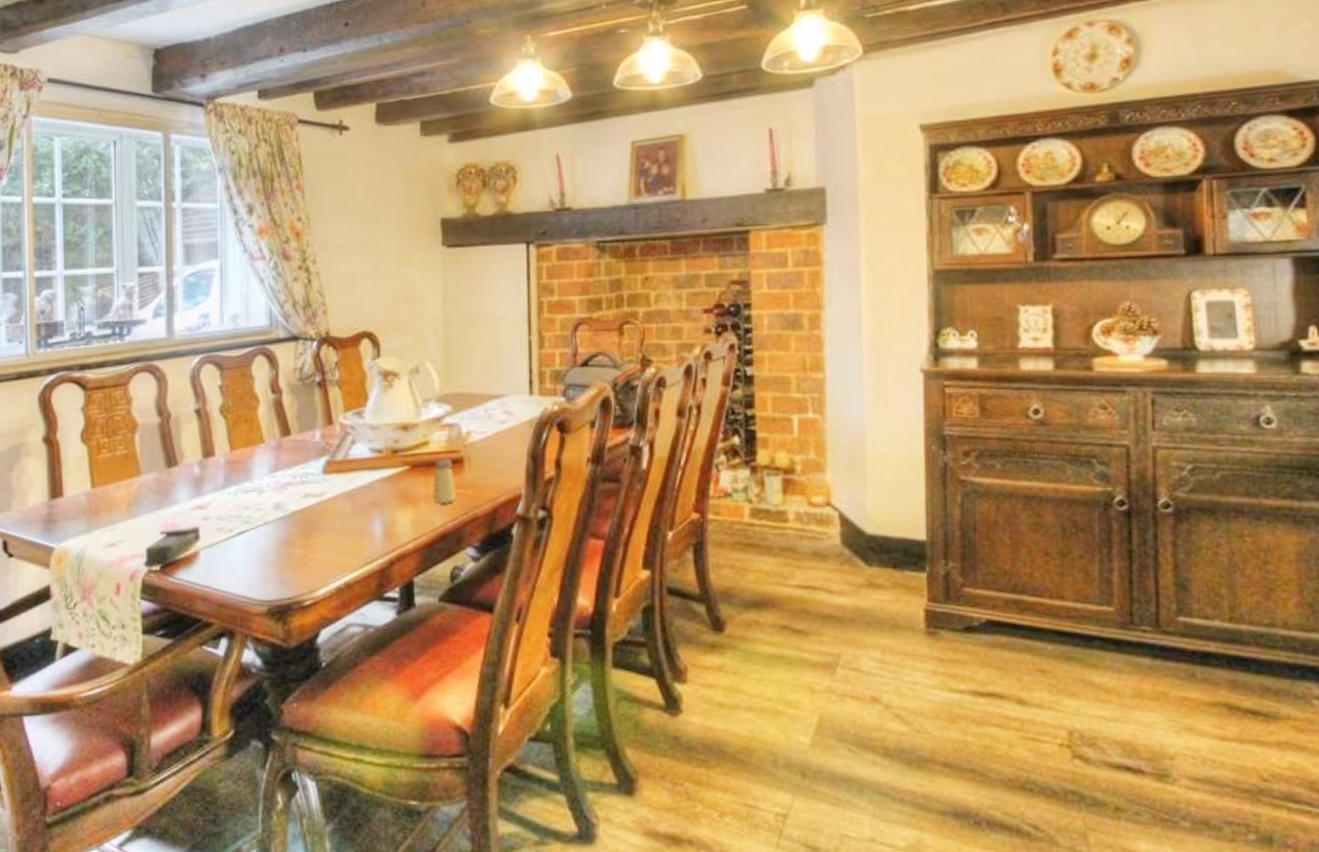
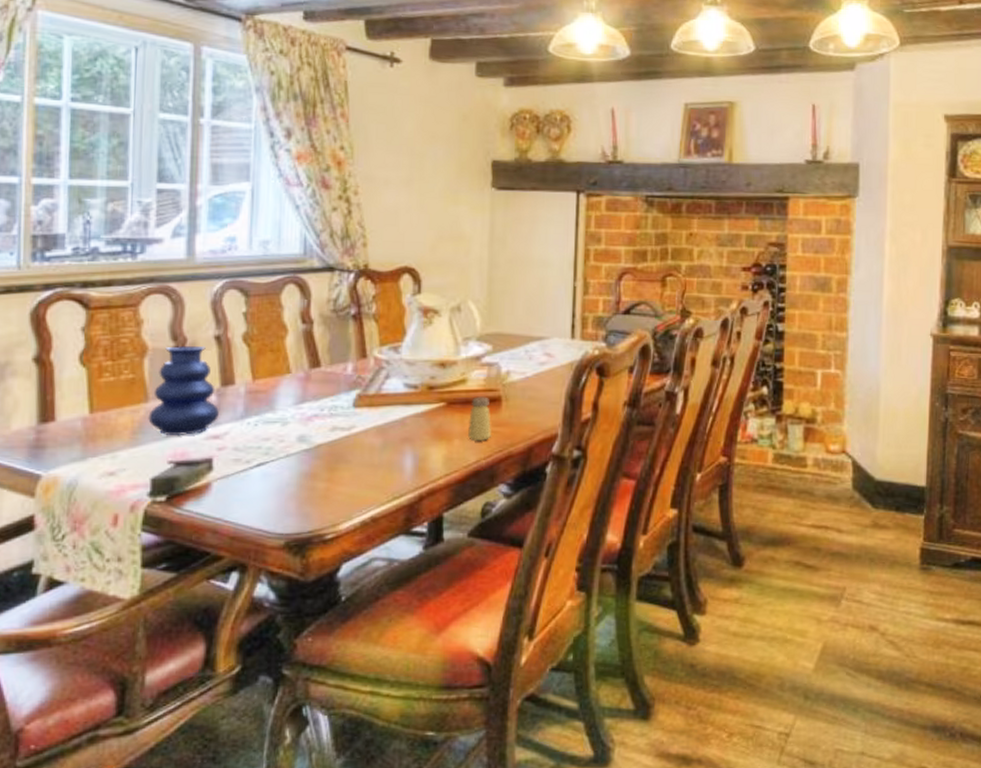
vase: none [141,419,202,508] -> present [148,345,219,436]

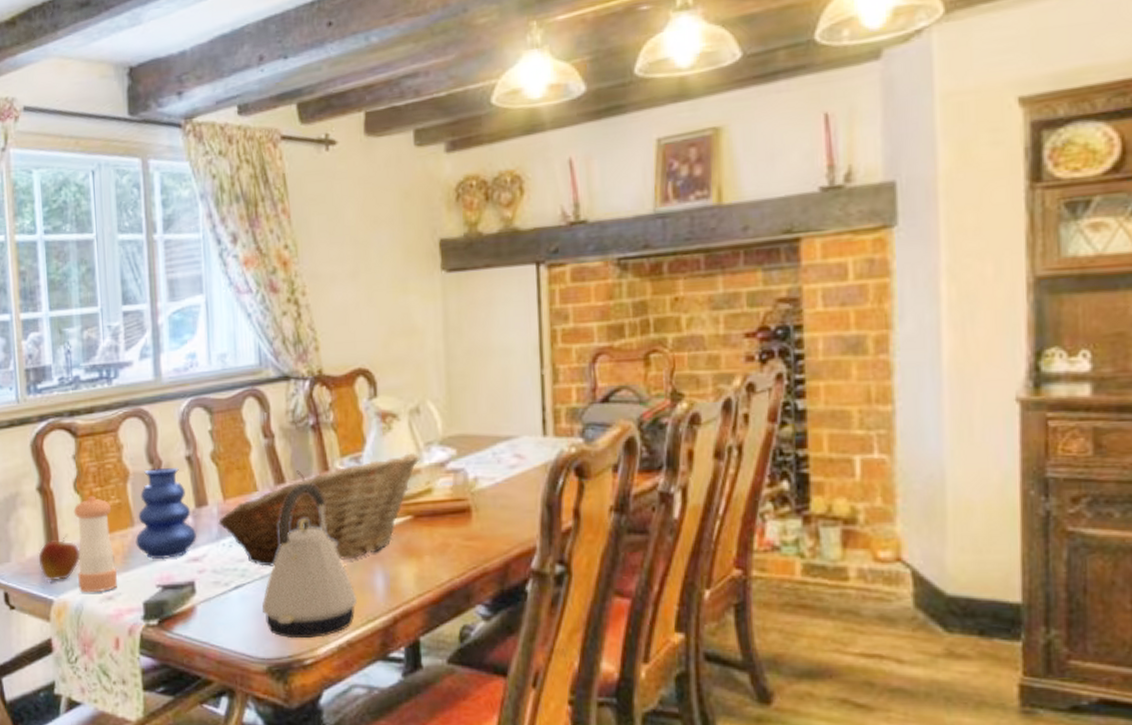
apple: none [27,407,79,456] -> present [38,534,80,582]
pepper shaker: none [74,369,123,468] -> present [73,495,118,593]
fruit basket: none [245,346,458,446] -> present [218,453,420,567]
kettle: none [285,368,384,515] -> present [262,483,357,639]
saltshaker: present [468,396,491,441] -> none [438,507,463,557]

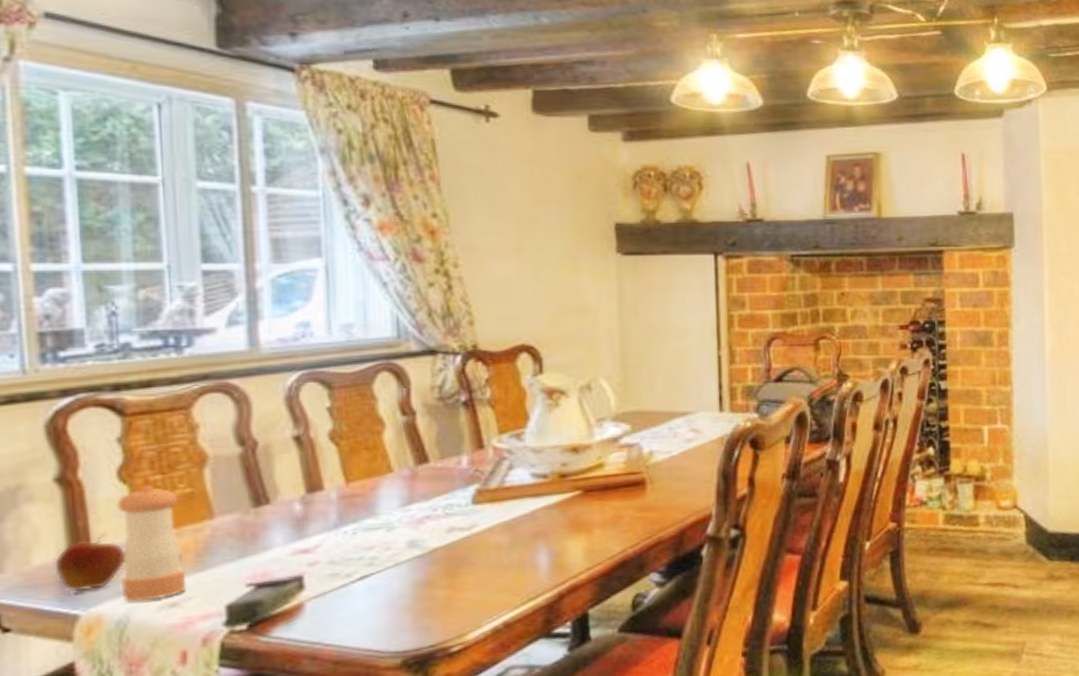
vase: present [135,467,196,560] -> none [215,448,307,555]
fruit basket: present [218,453,420,567] -> none [338,429,591,553]
kettle: present [262,483,357,639] -> none [397,461,516,627]

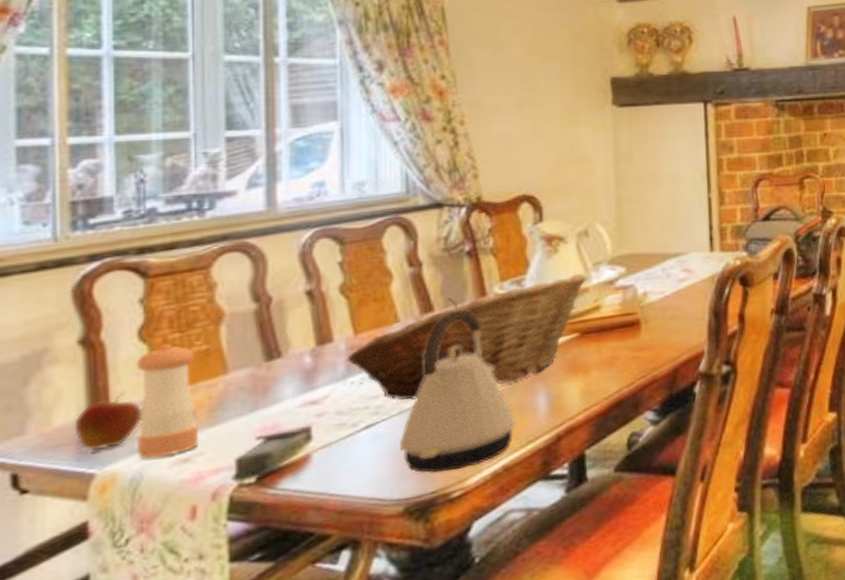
fruit basket: none [338,429,591,553] -> present [346,273,588,401]
kettle: none [397,461,516,627] -> present [400,309,515,473]

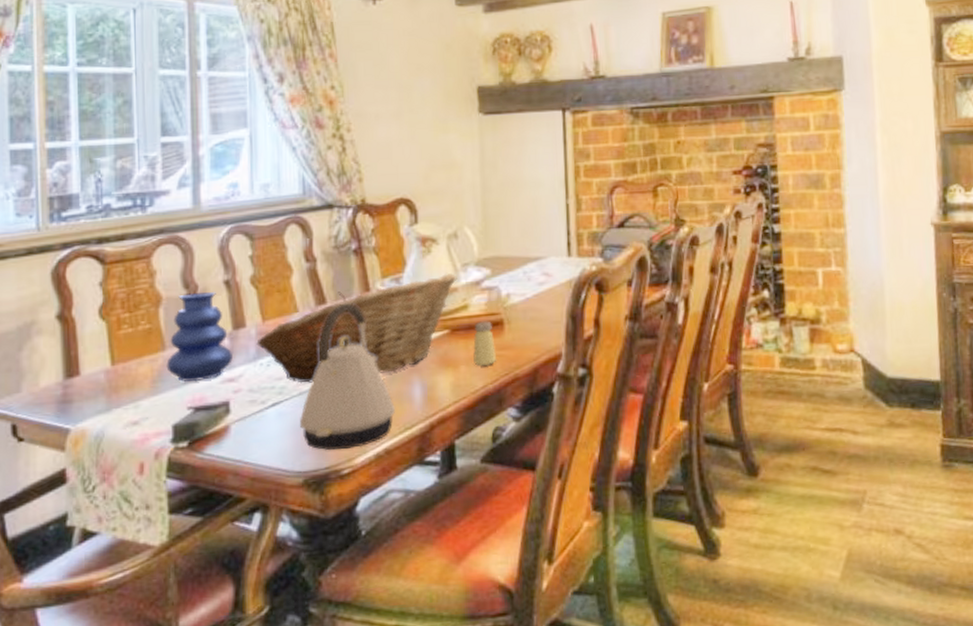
apple: present [74,391,141,452] -> none [54,360,102,410]
pepper shaker: present [136,343,200,460] -> none [98,321,145,420]
vase: none [229,303,316,408] -> present [166,291,233,382]
saltshaker: none [606,321,632,370] -> present [473,321,496,366]

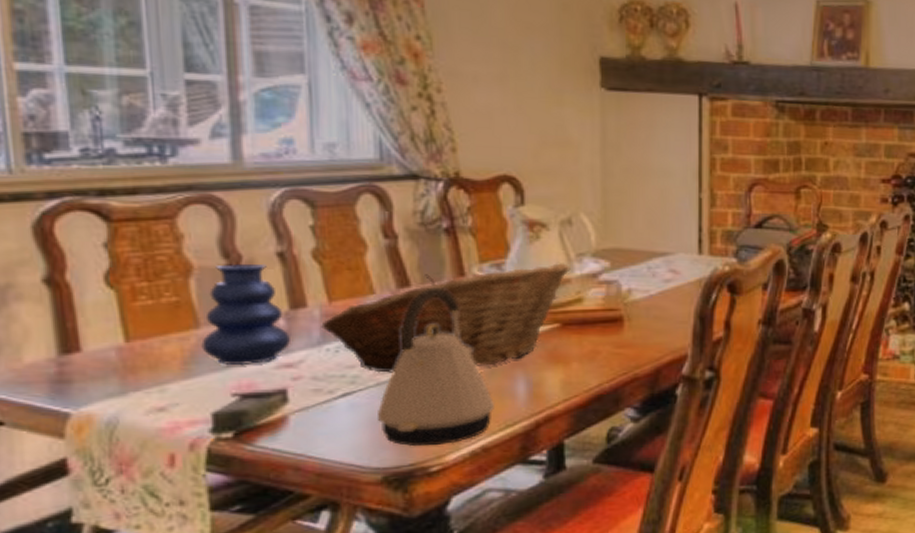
saltshaker: present [473,321,496,366] -> none [587,316,613,363]

